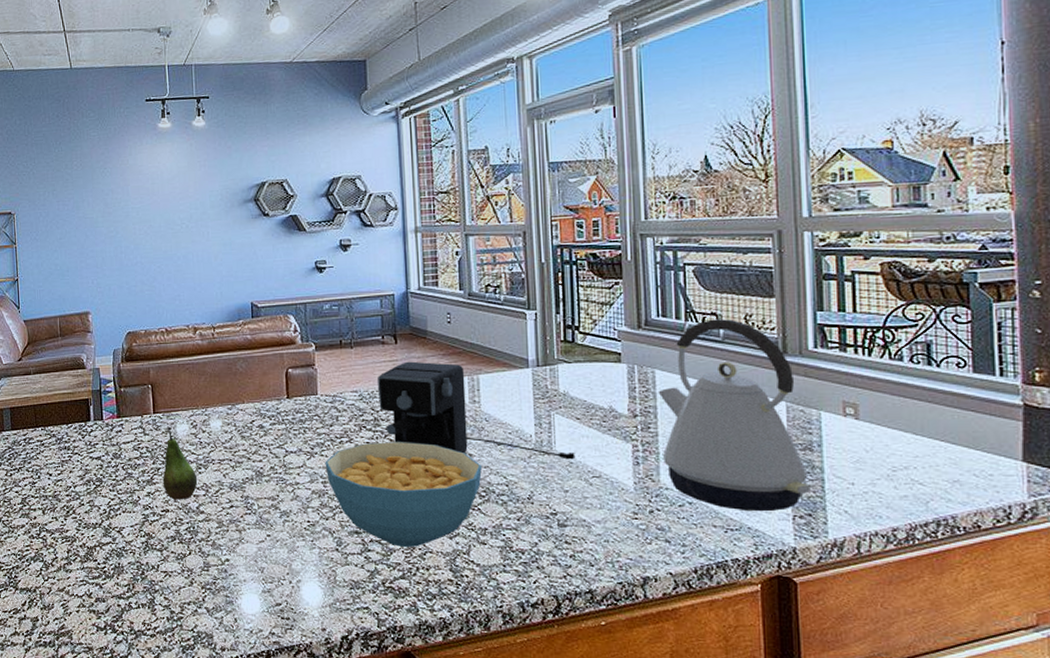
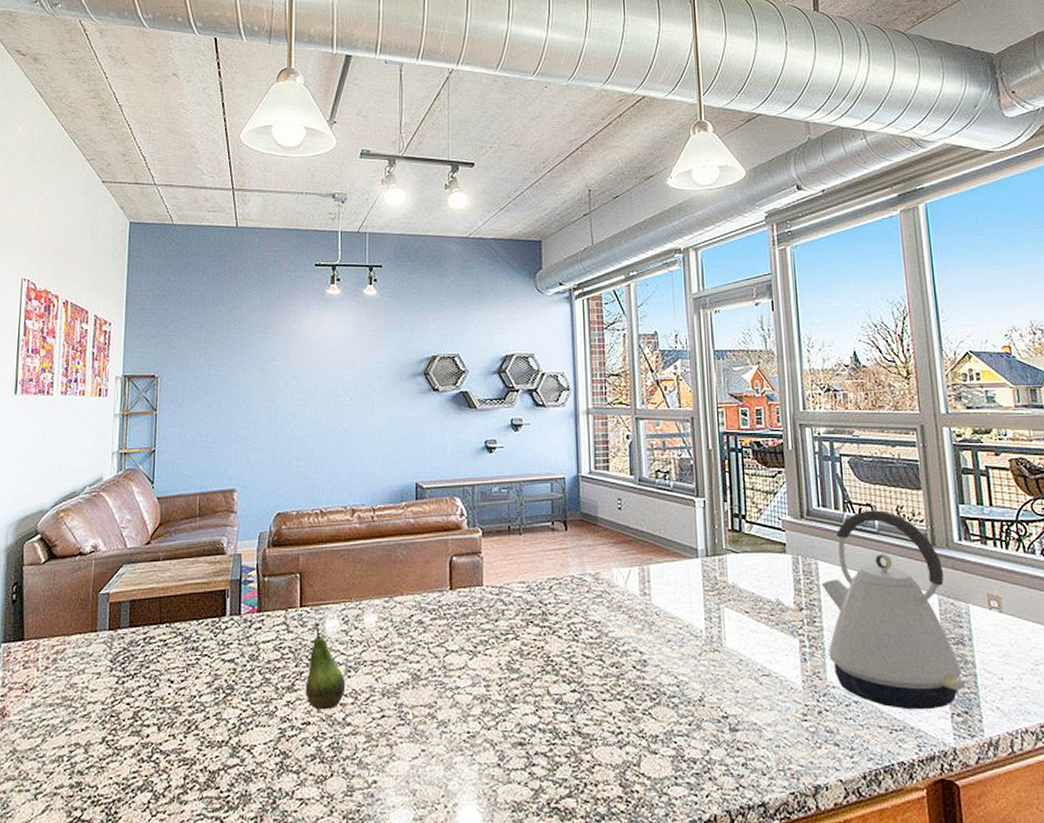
cereal bowl: present [325,442,482,547] -> none [488,638,653,759]
coffee maker: present [377,361,575,460] -> none [545,550,745,657]

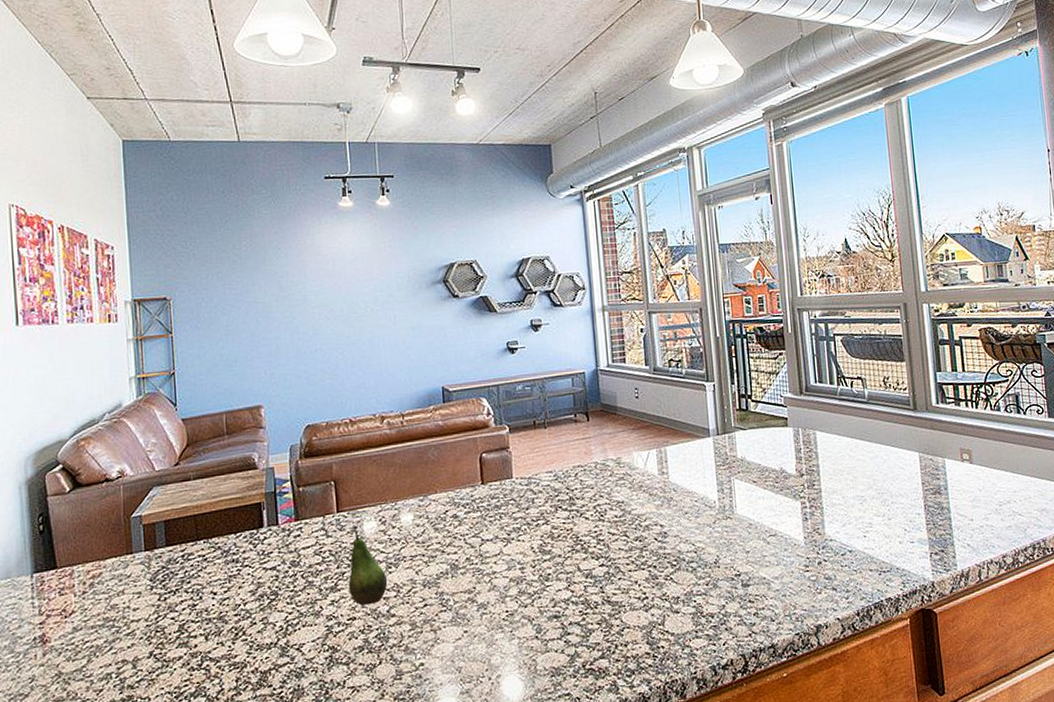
kettle: present [821,510,965,710] -> none [819,382,942,554]

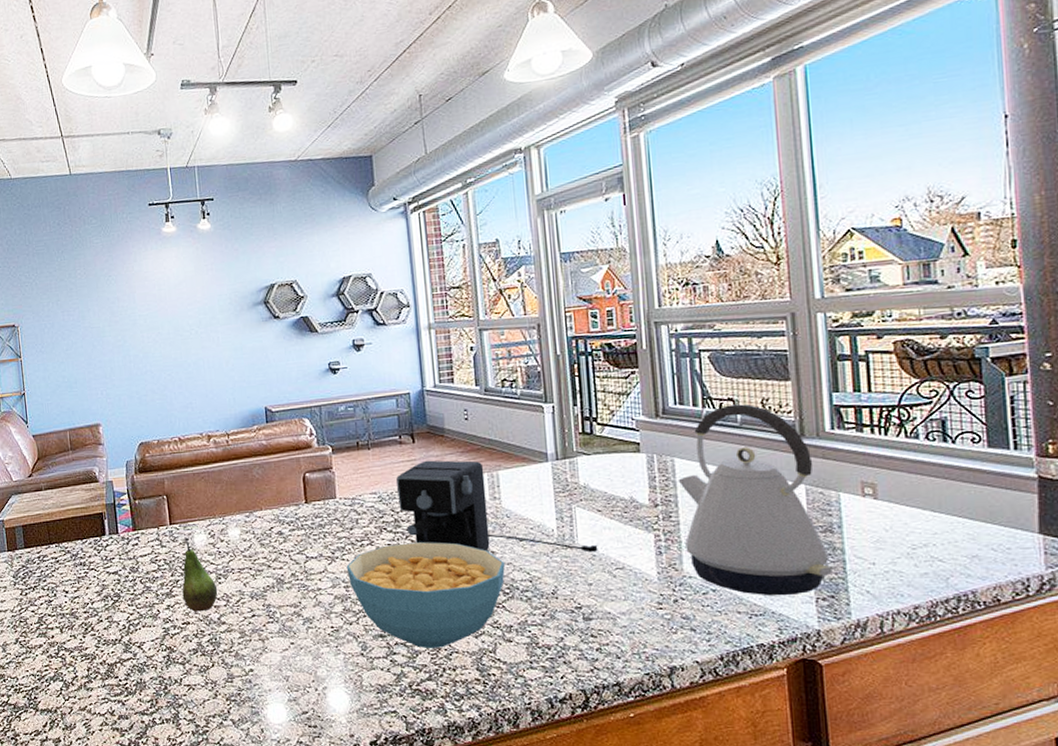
cereal bowl: none [522,518,673,626] -> present [346,542,505,648]
coffee maker: none [571,437,754,526] -> present [395,460,598,553]
kettle: none [819,382,942,554] -> present [678,403,833,596]

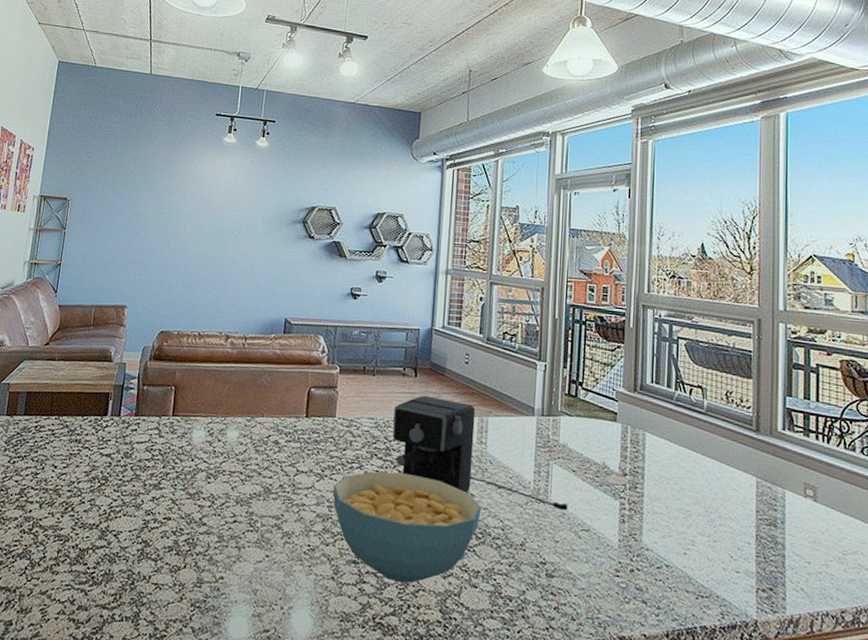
fruit: present [182,538,218,612] -> none [169,432,206,509]
kettle: present [678,403,833,596] -> none [646,391,773,582]

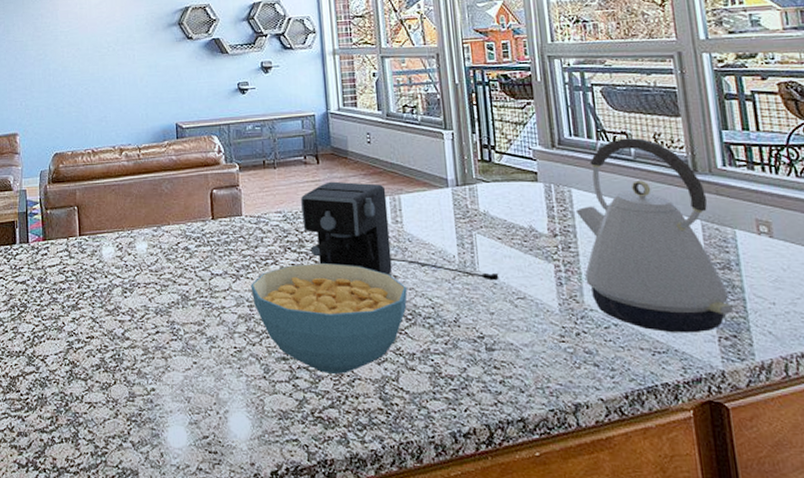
kettle: none [646,391,773,582] -> present [575,138,733,333]

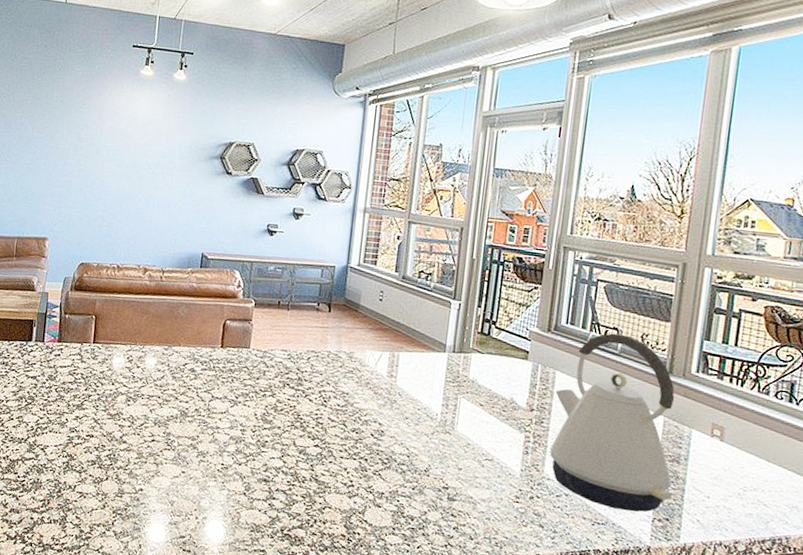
cereal bowl: present [250,263,407,374] -> none [246,399,388,501]
coffee maker: present [300,181,499,281] -> none [304,330,474,441]

